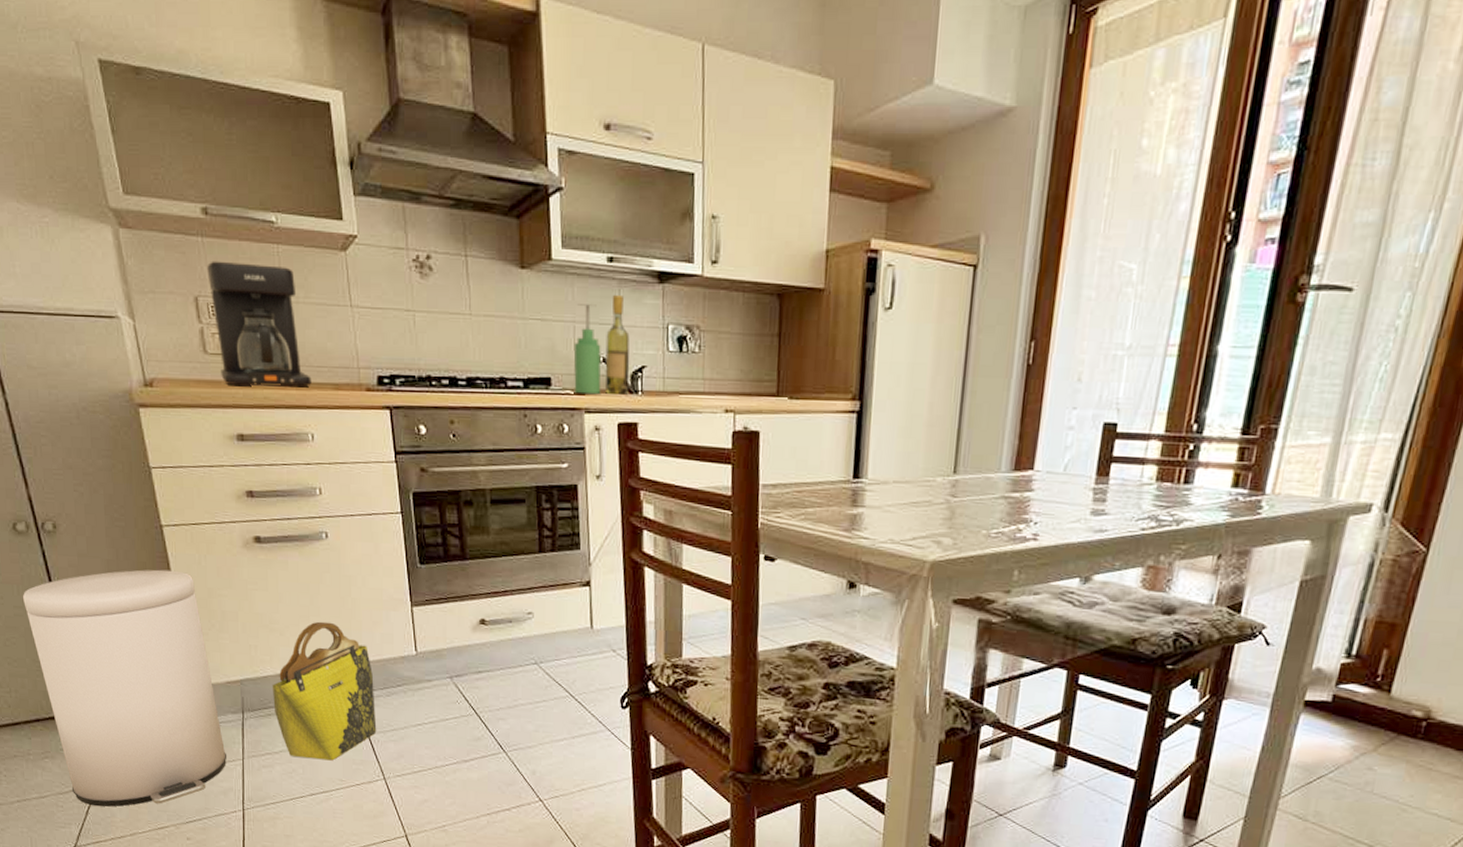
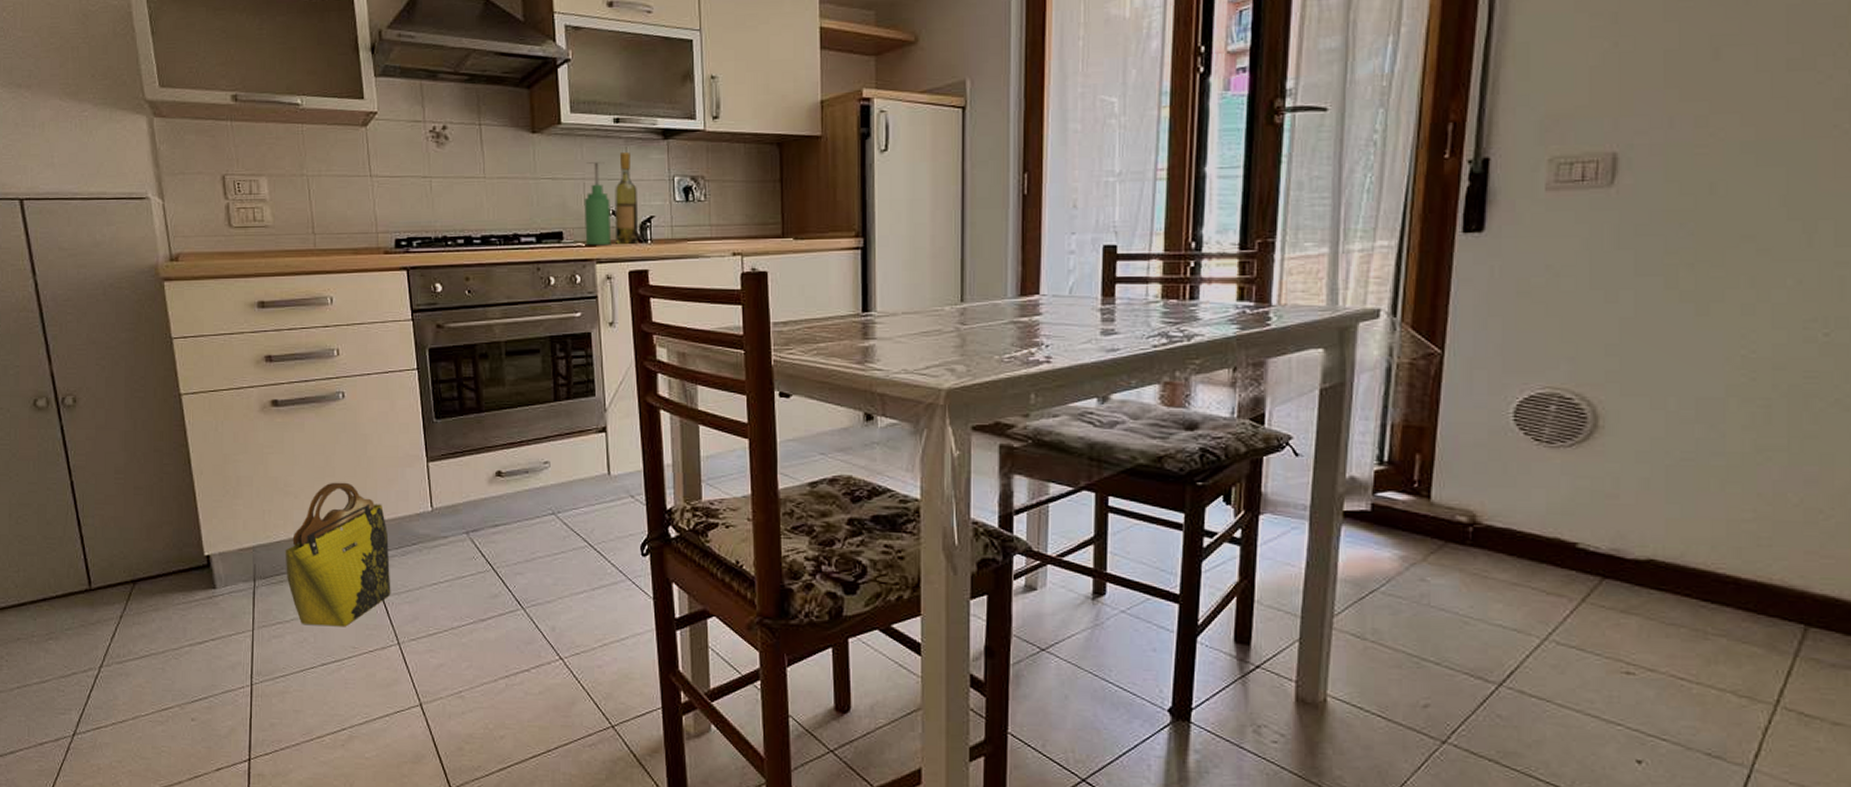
pedal bin: present [22,569,227,807] -> none [37,438,236,689]
coffee maker: present [207,261,312,388] -> none [235,142,332,256]

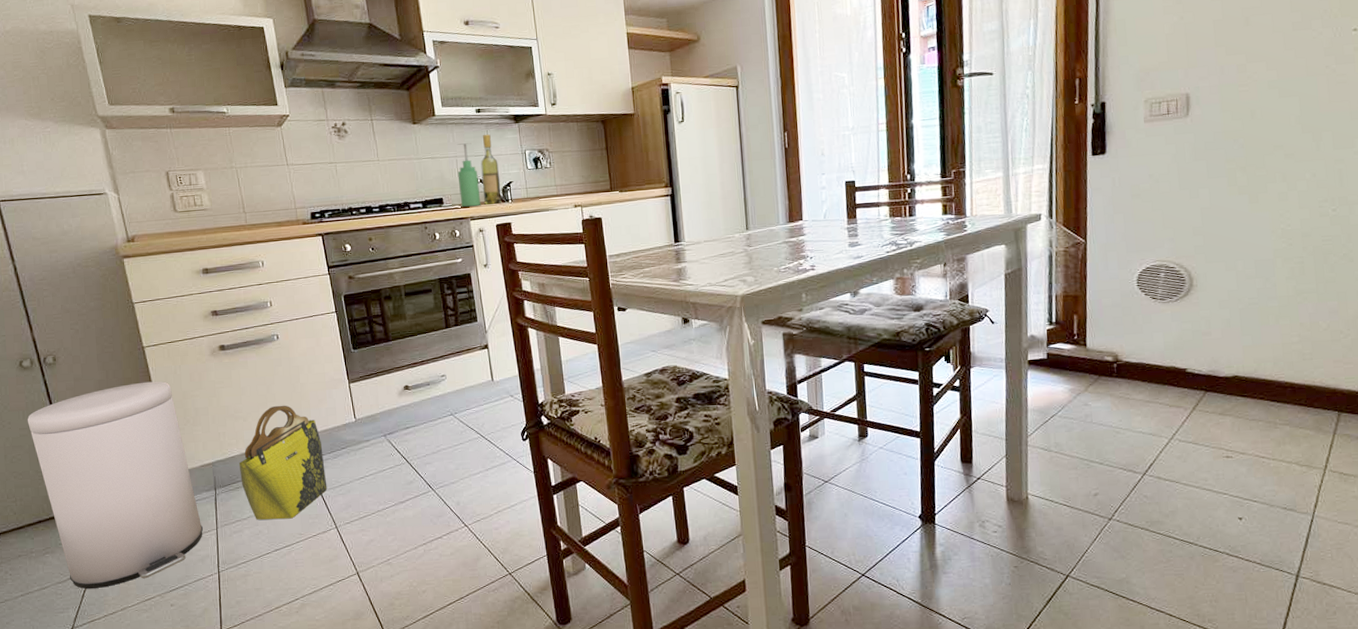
pedal bin: none [37,438,236,689] -> present [27,381,203,589]

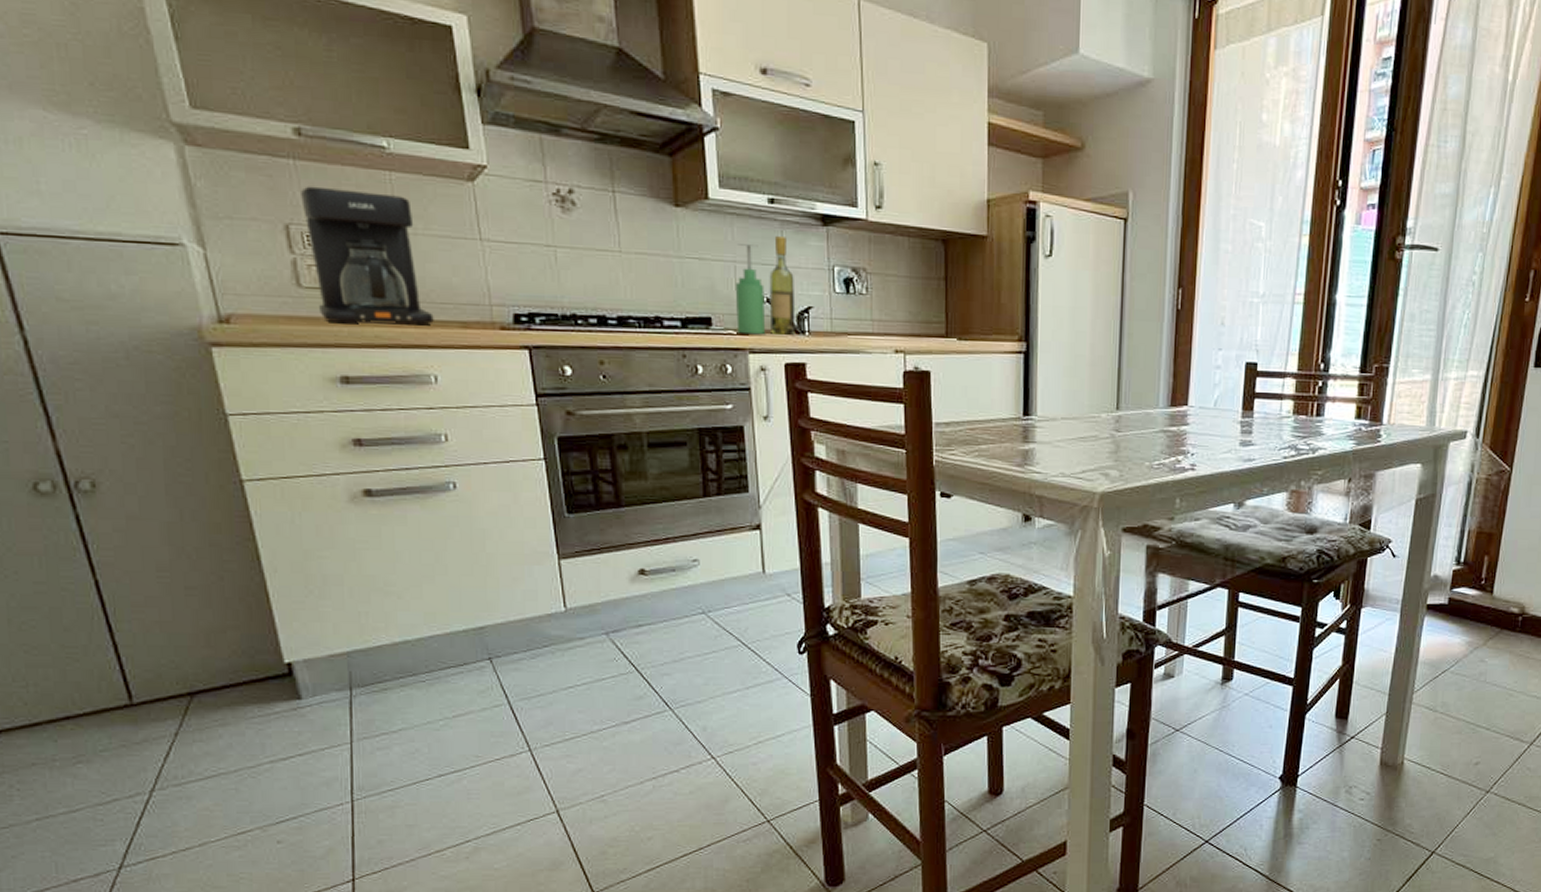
pedal bin: present [27,381,203,589] -> none [46,530,330,814]
coffee maker: none [175,143,260,233] -> present [301,186,434,326]
tote bag: present [238,405,328,520] -> none [388,581,520,735]

